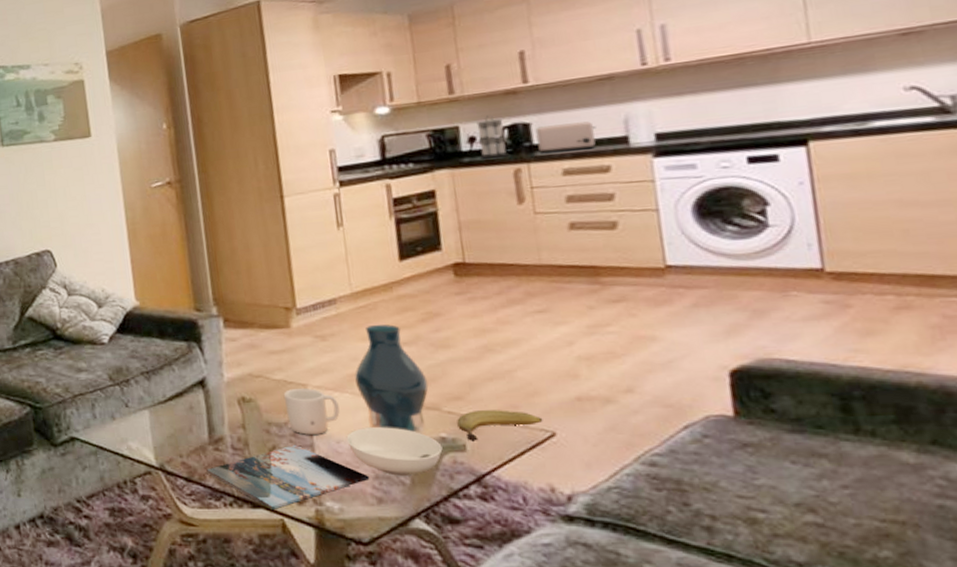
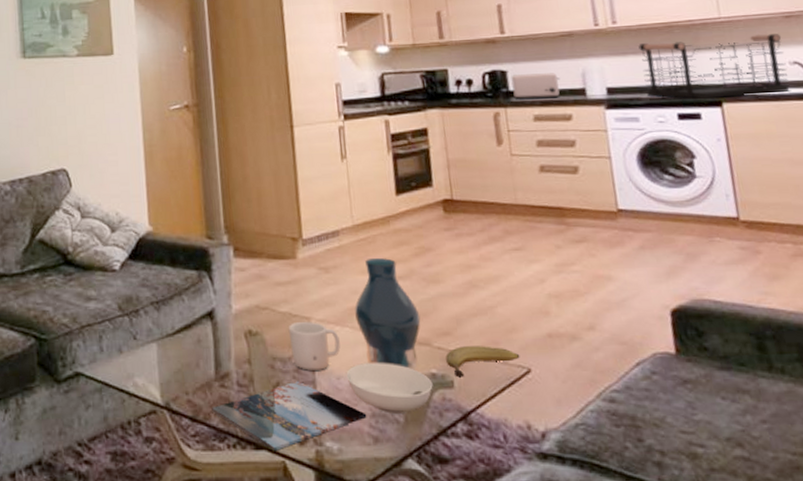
spice rack: present [476,115,509,159] -> none [462,61,489,101]
dish rack: none [698,55,903,140] -> present [638,34,790,99]

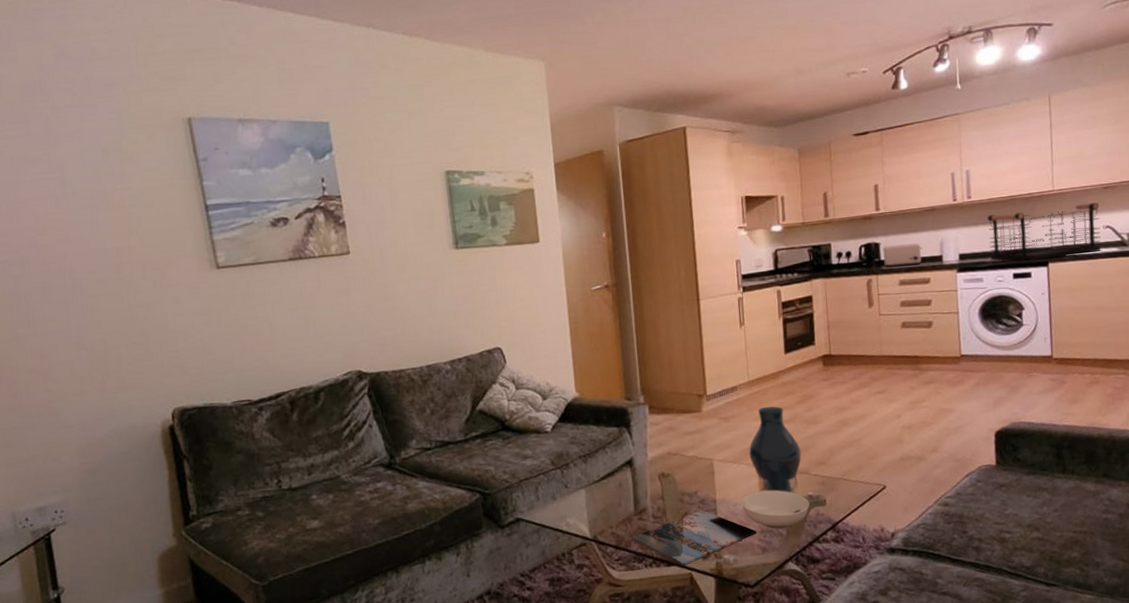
mug: present [288,321,340,371] -> none [694,462,737,501]
fruit: present [446,346,520,379] -> none [820,470,878,498]

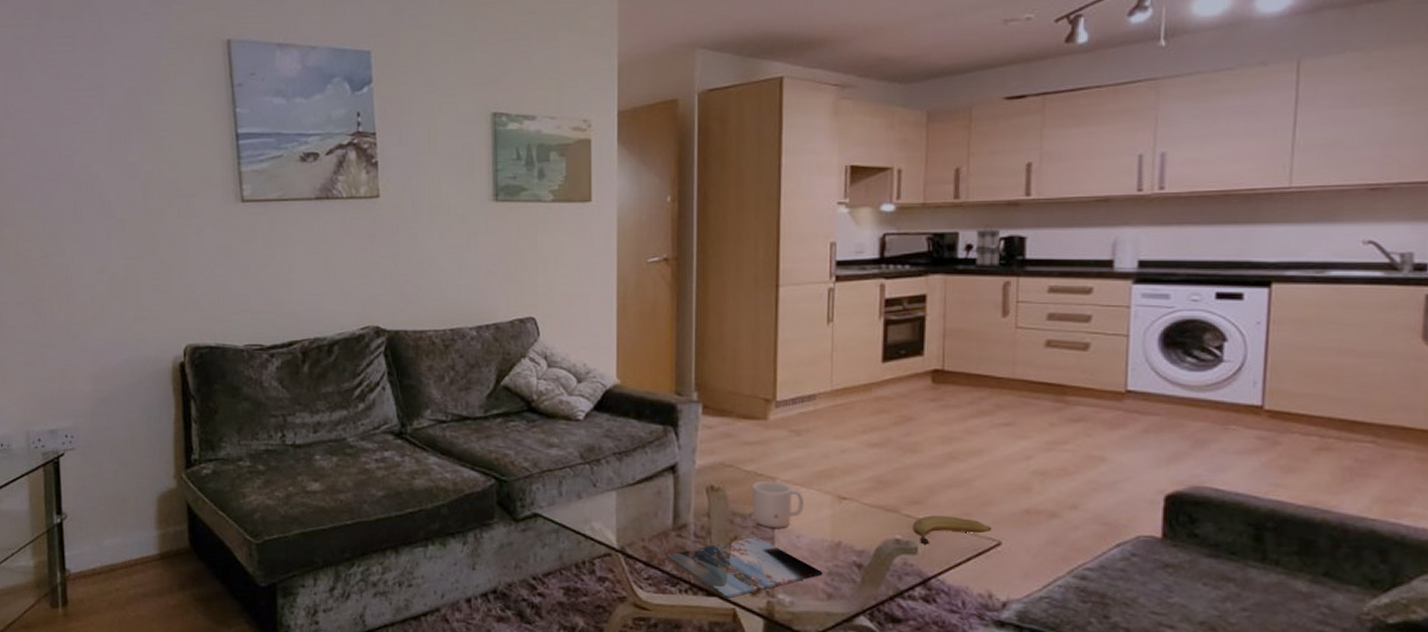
mug: none [694,462,737,501] -> present [751,480,804,528]
bowl: present [741,490,810,529] -> none [806,524,895,574]
vase: present [749,406,802,494] -> none [823,423,891,535]
fruit: none [820,470,878,498] -> present [913,515,992,546]
spice rack: none [843,235,864,271] -> present [974,224,1001,268]
toaster: present [883,243,922,268] -> none [1028,241,1086,269]
dish rack: present [987,203,1101,261] -> none [1185,207,1361,277]

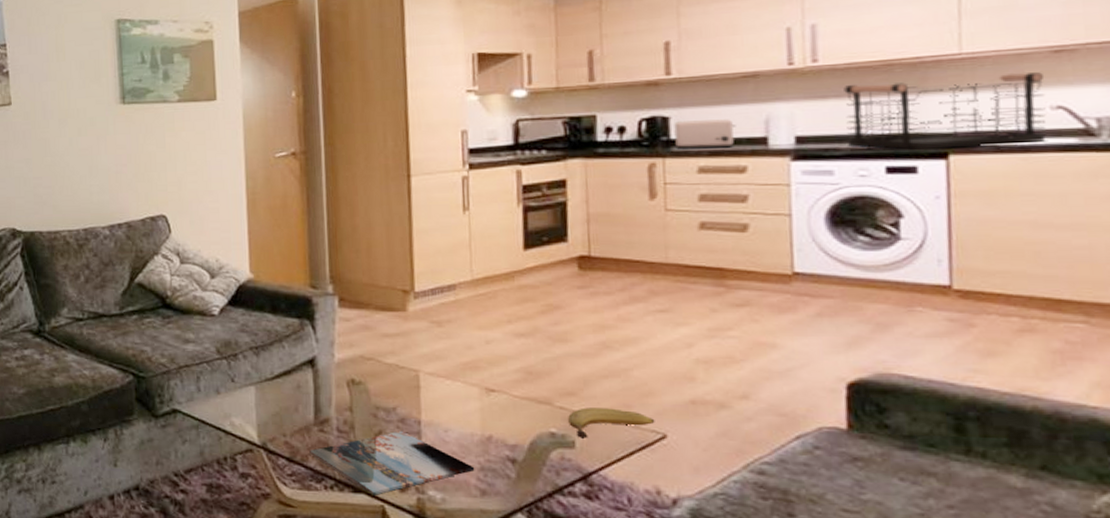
mug: present [751,480,804,528] -> none [394,373,450,422]
spice rack: present [974,224,1001,268] -> none [614,105,645,151]
toaster: none [1028,241,1086,269] -> present [674,119,736,150]
dish rack: none [1185,207,1361,277] -> present [844,72,1047,150]

